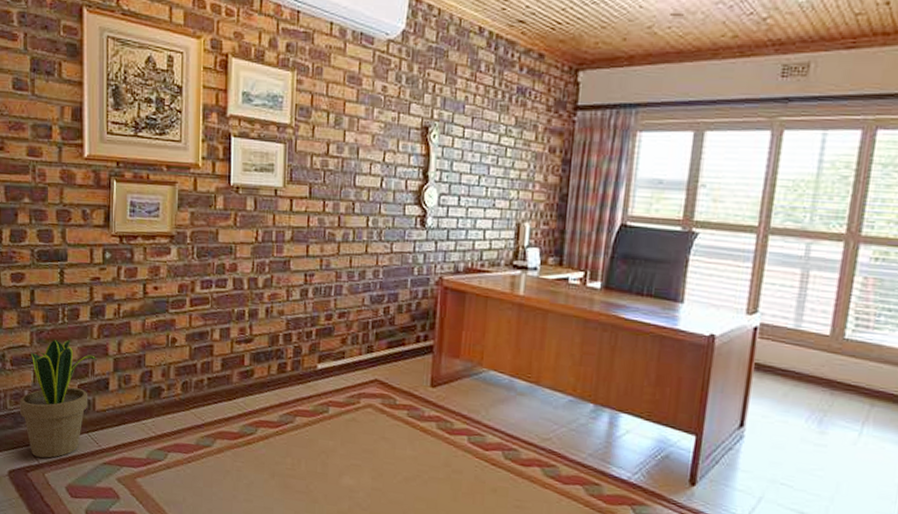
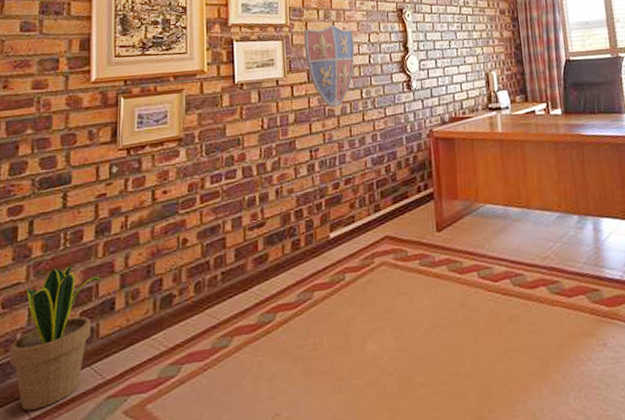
decorative shield: none [308,133,367,232] -> present [304,24,355,108]

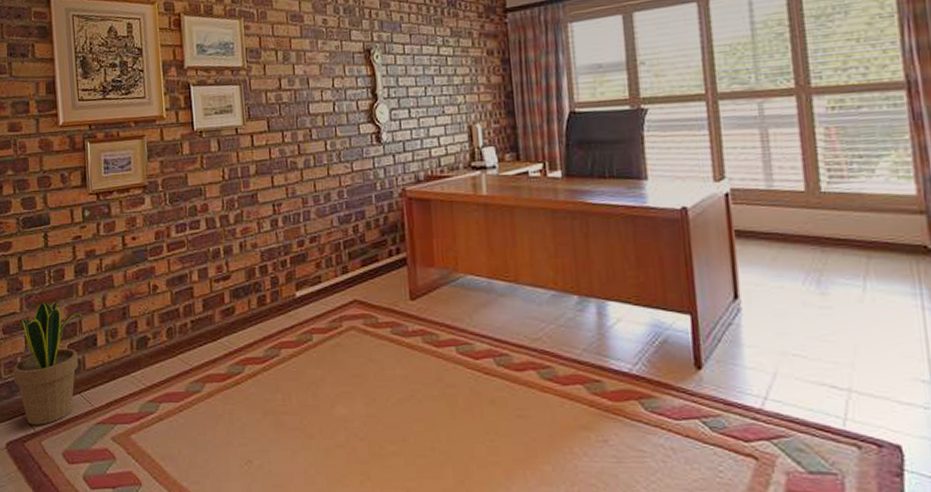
decorative shield: present [304,24,355,108] -> none [262,67,317,160]

